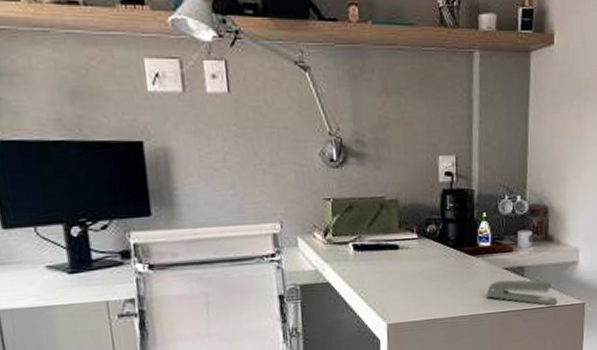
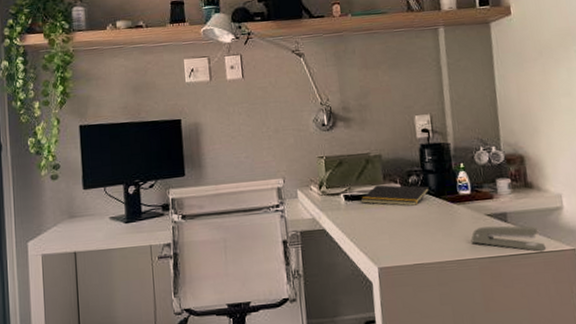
notepad: none [373,233,448,258] -> present [361,184,429,206]

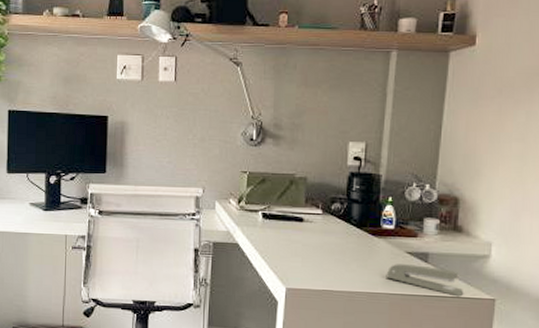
notepad: present [361,184,429,206] -> none [279,207,351,233]

